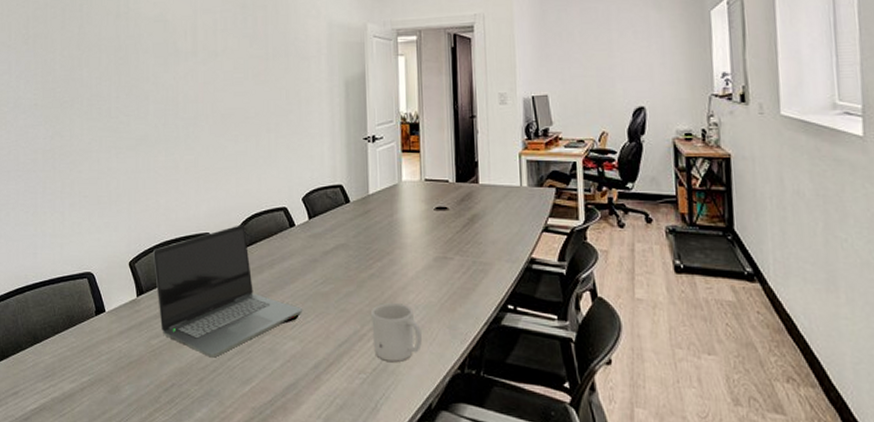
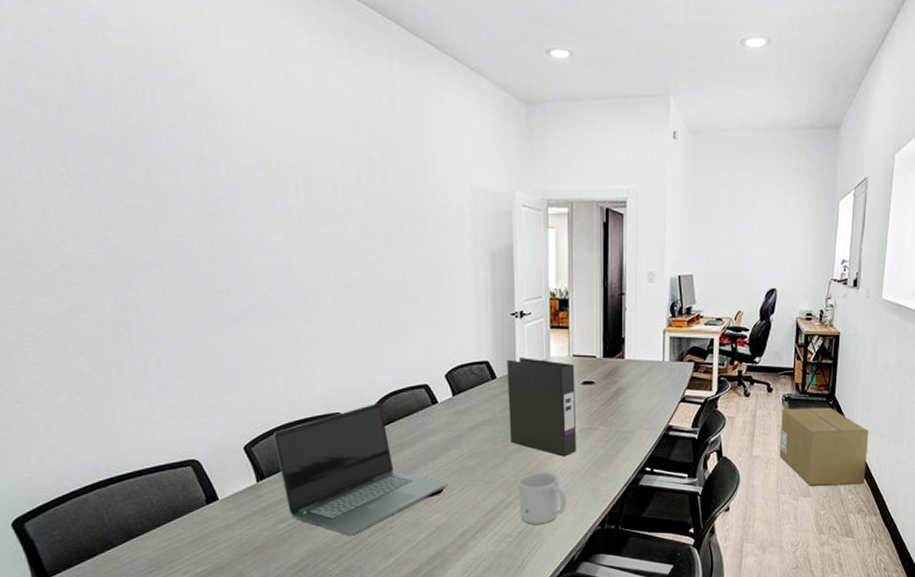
binder: none [360,180,431,288] -> present [507,356,576,457]
box: none [666,243,791,344] -> present [779,407,868,486]

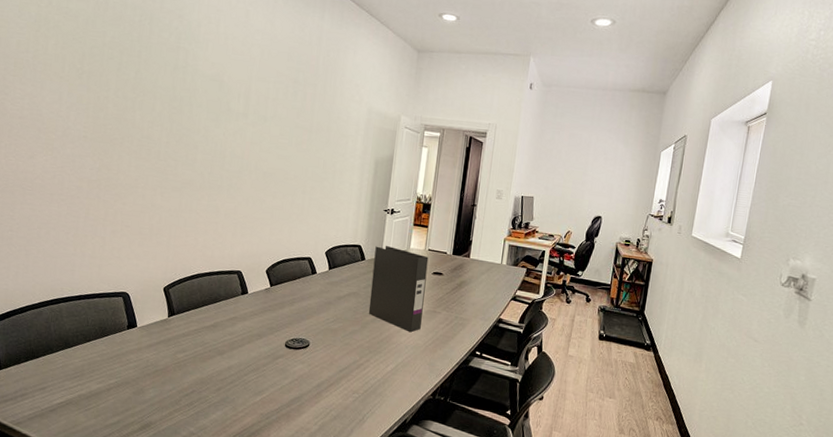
laptop: present [273,403,447,536] -> none [187,267,313,373]
mug: present [518,471,566,524] -> none [367,341,407,387]
box: present [779,407,868,486] -> none [591,318,671,394]

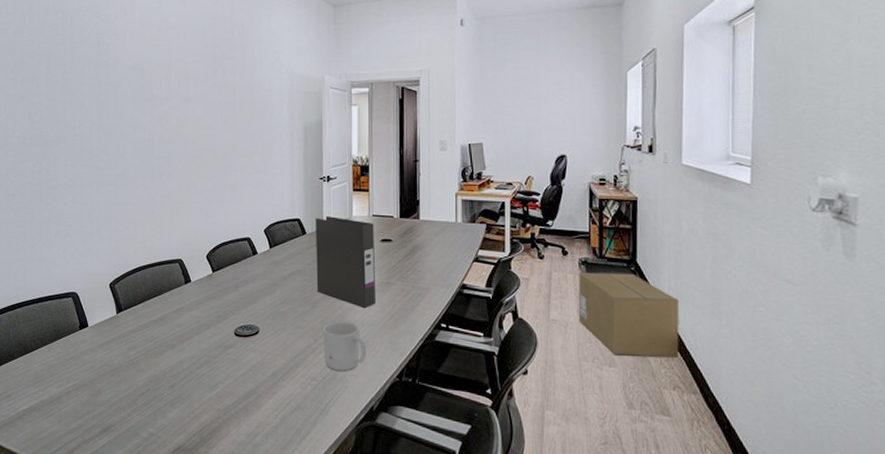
mug: none [367,341,407,387] -> present [323,320,366,371]
box: none [591,318,671,394] -> present [578,272,679,358]

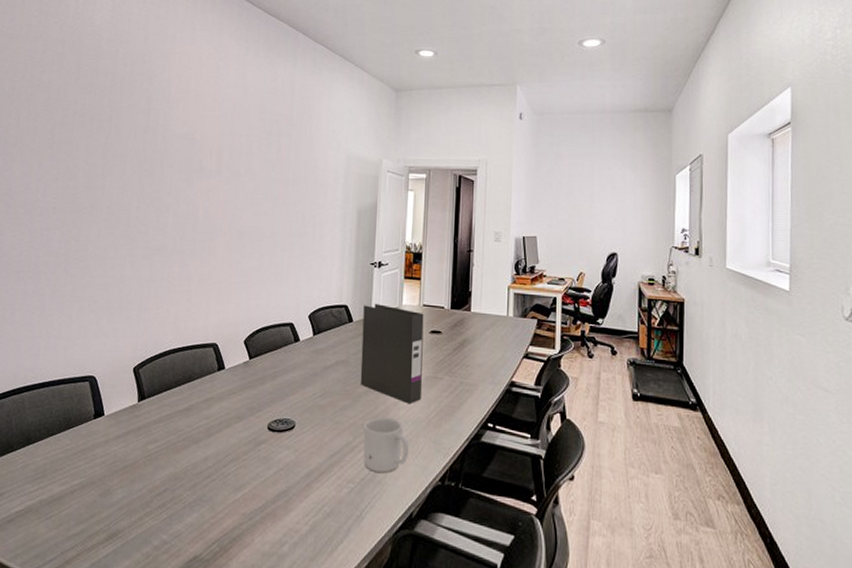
box: present [578,272,679,358] -> none [626,373,724,466]

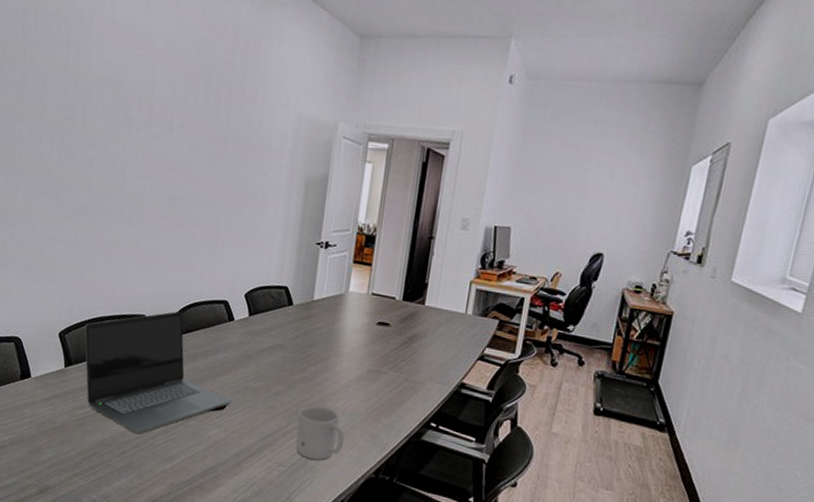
laptop: none [158,337,299,464] -> present [84,311,231,435]
binder: present [360,303,424,404] -> none [296,287,372,396]

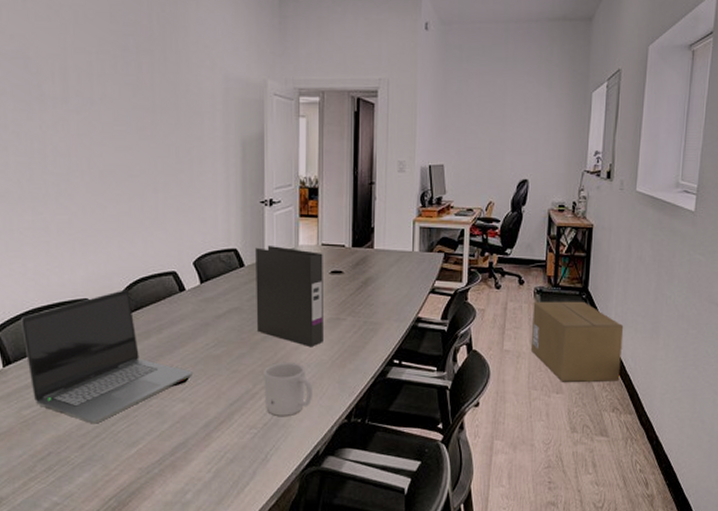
binder: none [296,287,372,396] -> present [255,245,323,348]
box: none [582,386,694,489] -> present [530,301,623,383]

